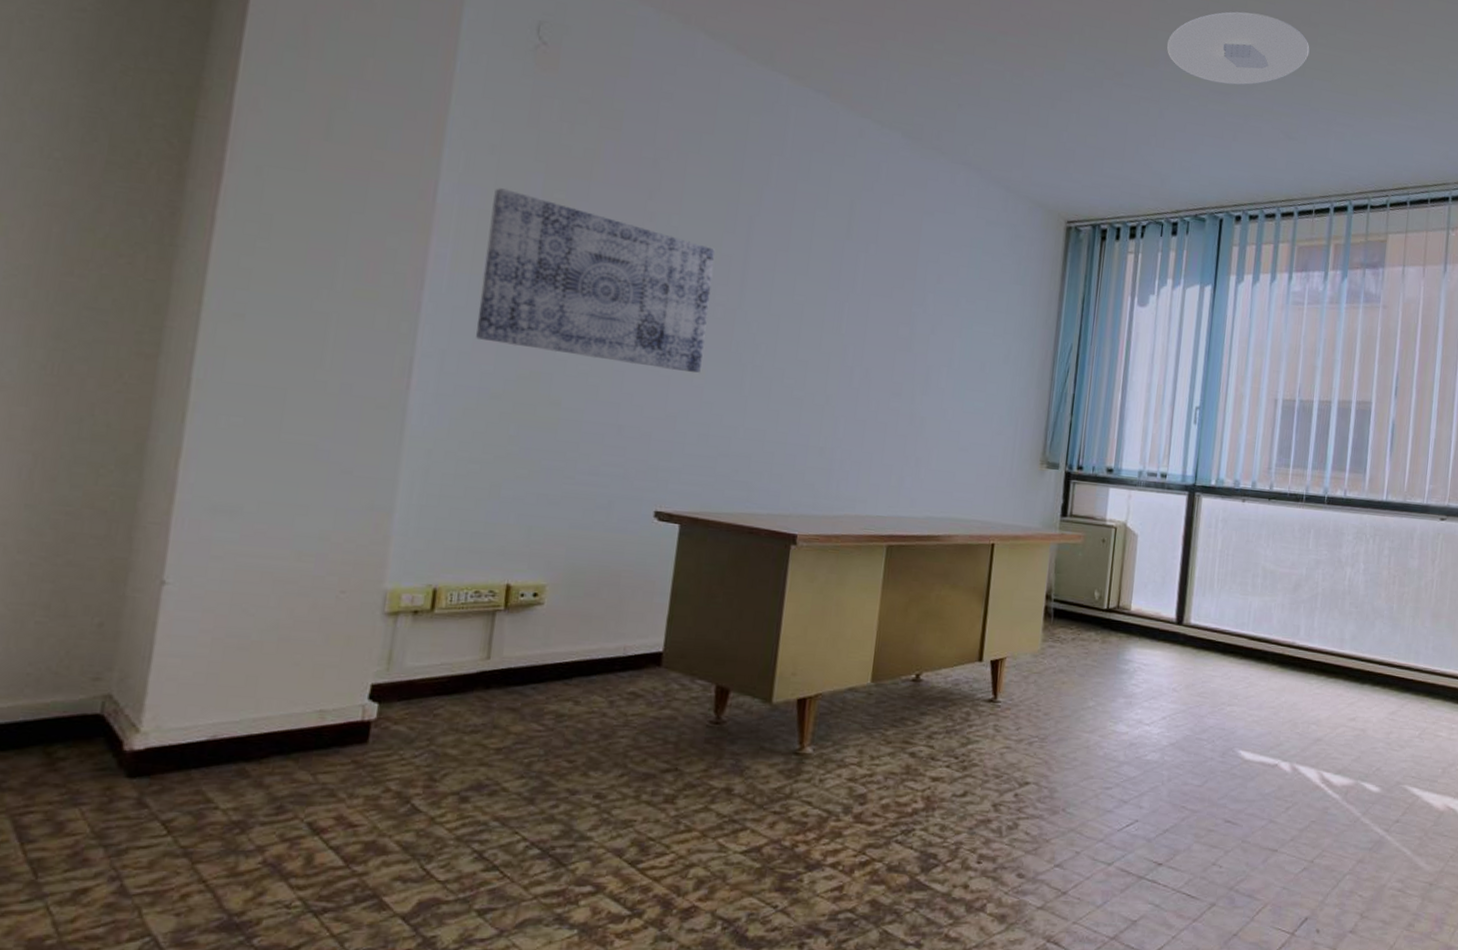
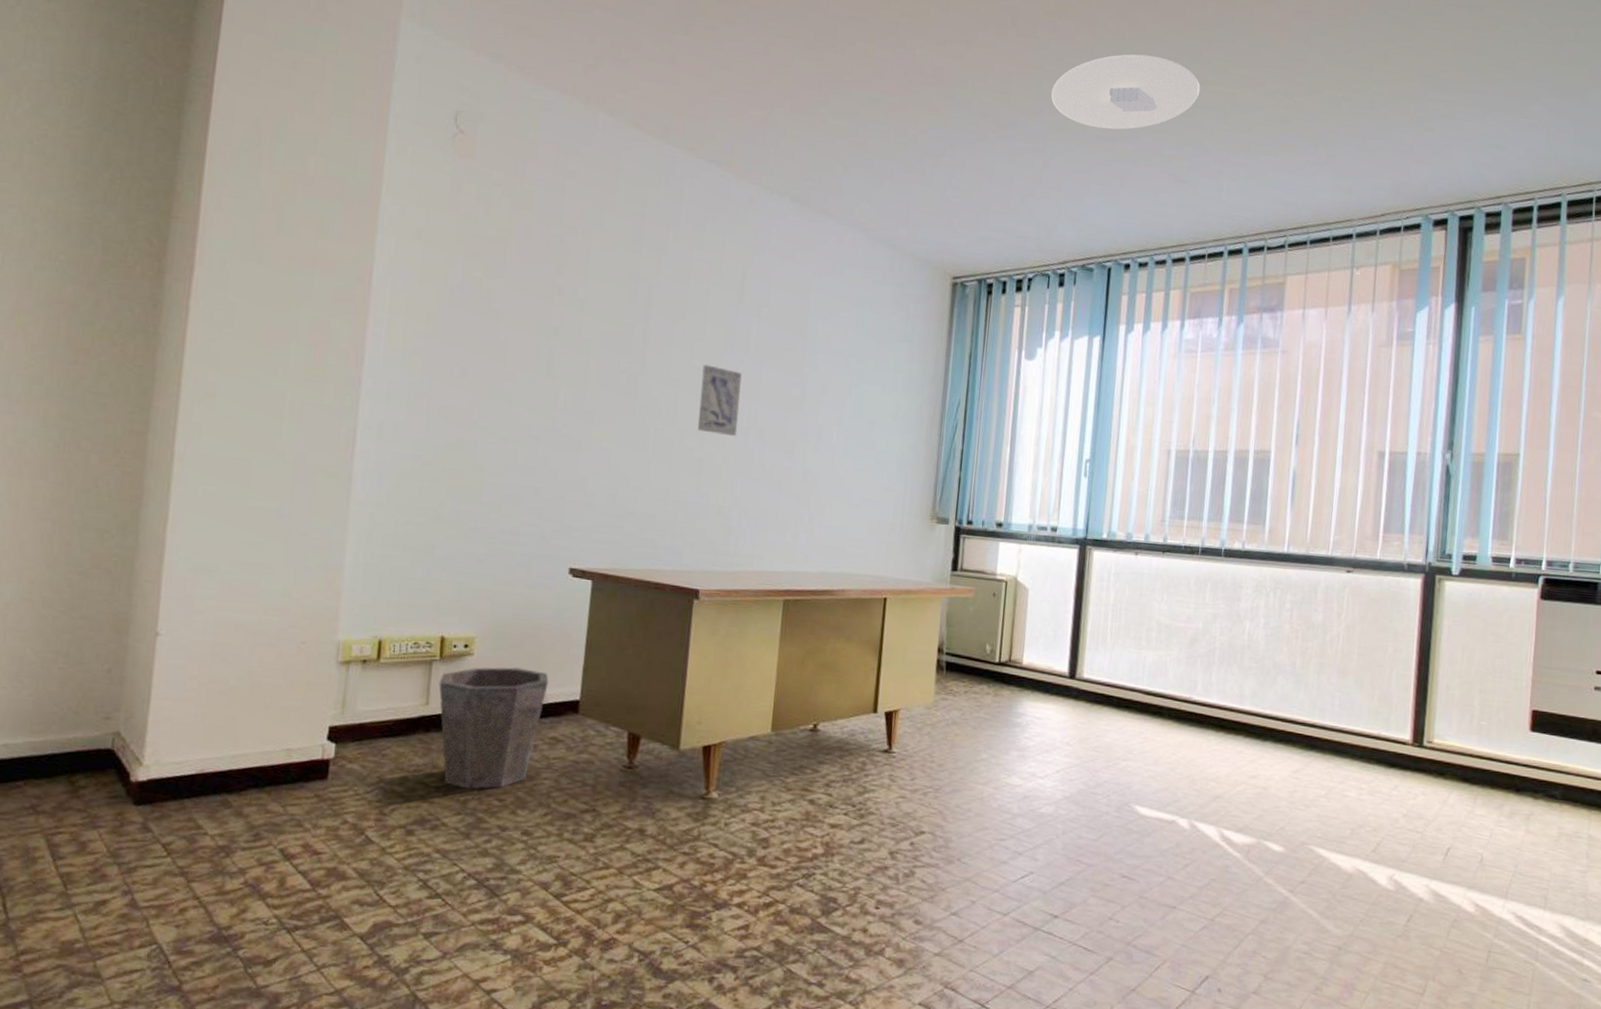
wall art: present [476,188,715,373] -> none [409,269,618,437]
waste bin: none [502,617,629,750] -> present [439,667,549,789]
wall art: none [799,300,847,376] -> present [697,364,742,437]

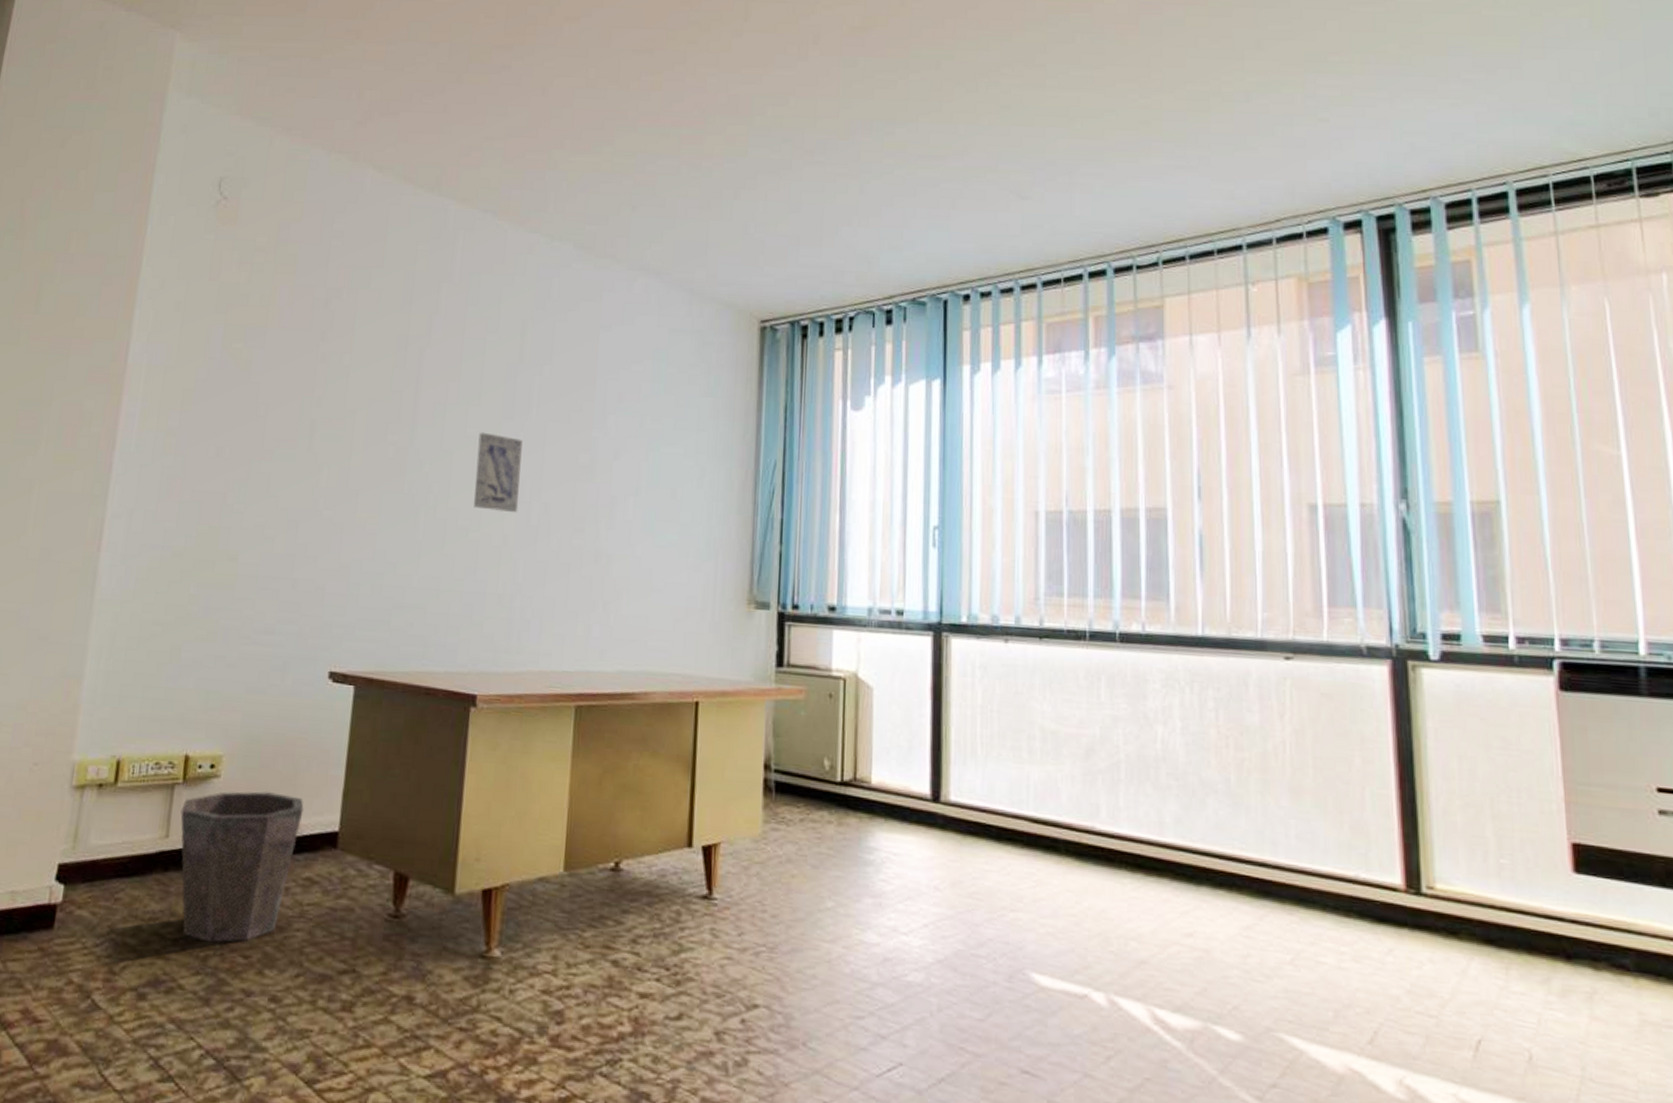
ceiling light: present [1050,54,1201,130] -> none [862,63,1037,147]

